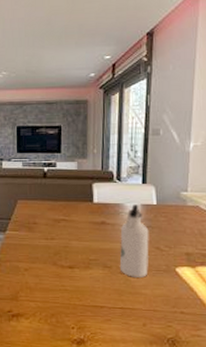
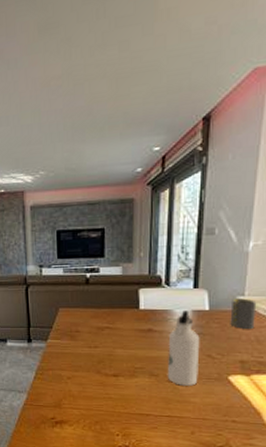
mug: none [175,194,199,223] -> present [230,298,257,329]

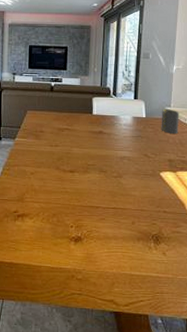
water bottle: present [167,310,200,386] -> none [113,117,139,181]

